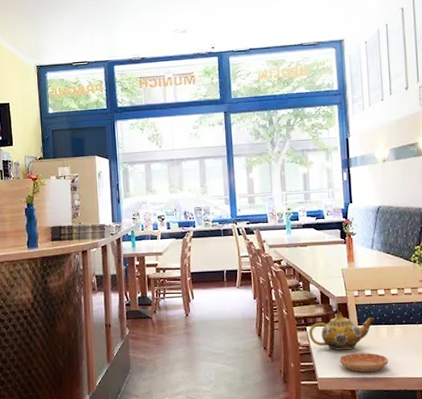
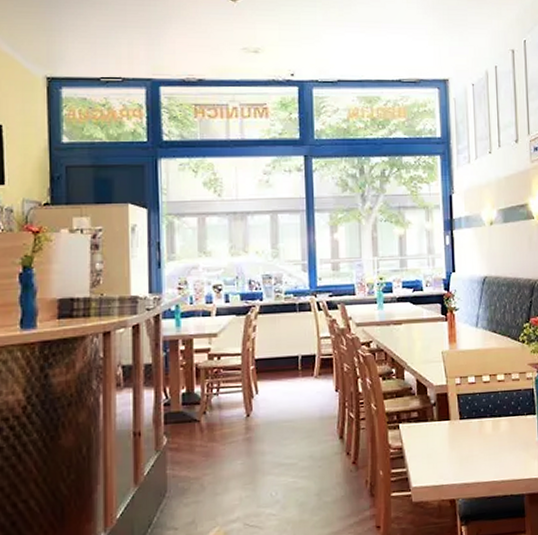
teapot: present [309,312,375,350] -> none [402,404,478,452]
saucer: present [339,352,389,373] -> none [437,452,494,477]

